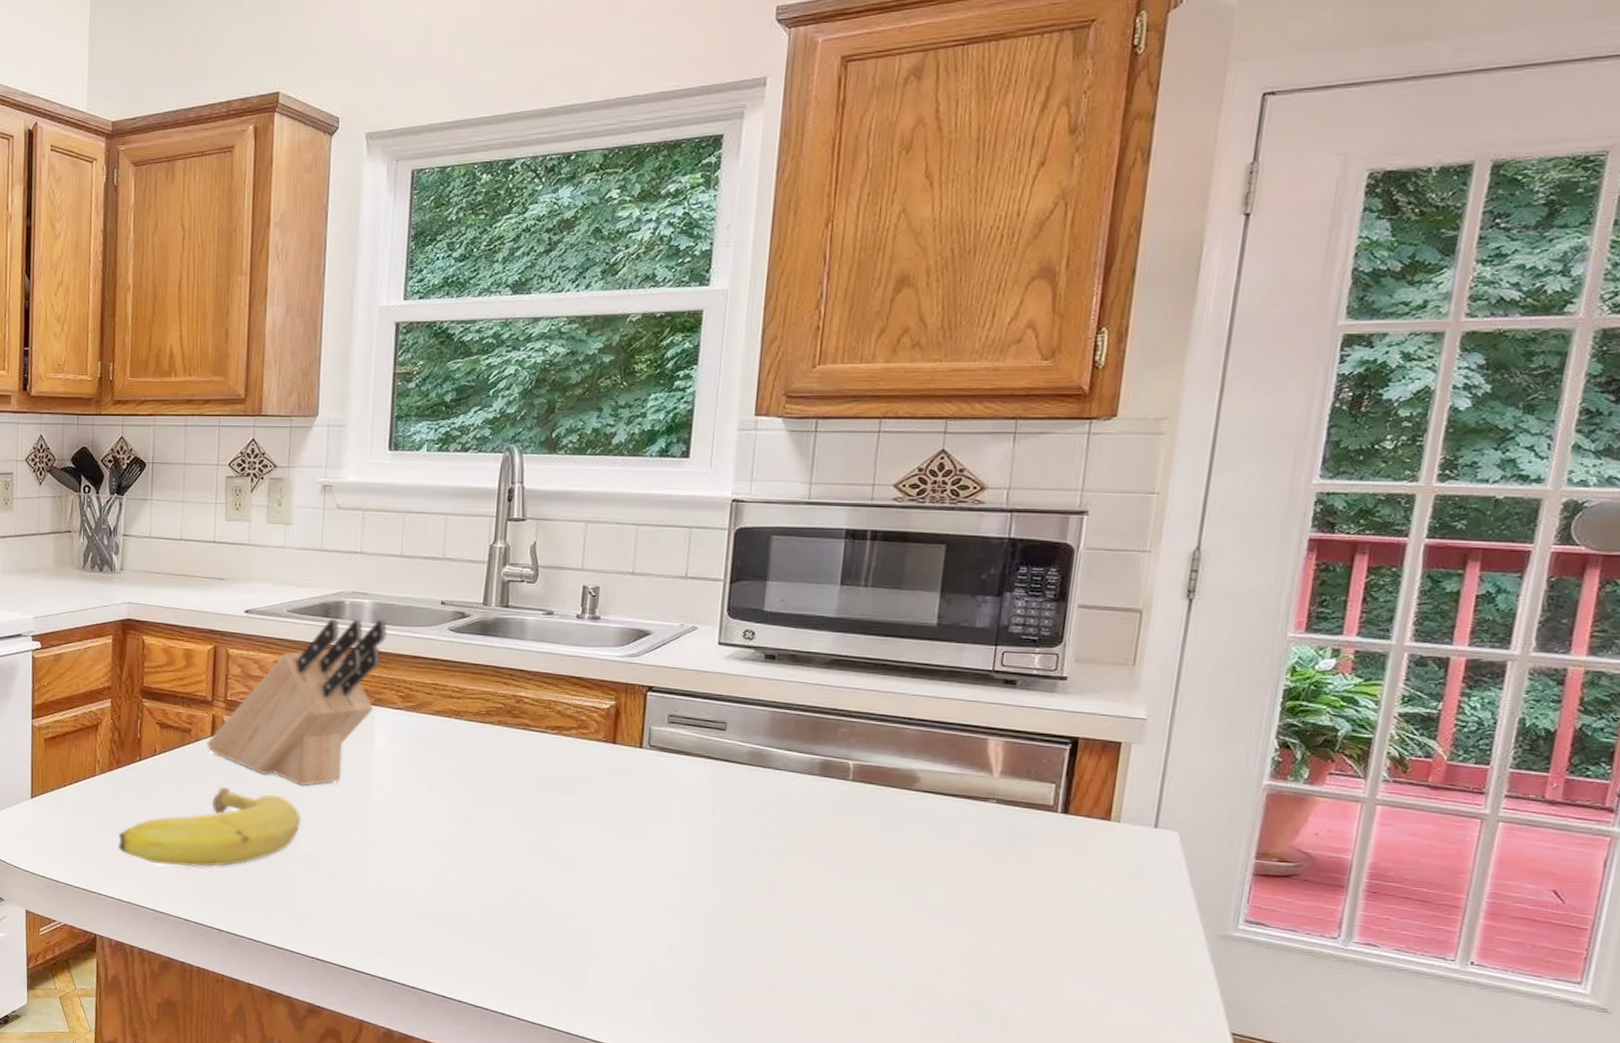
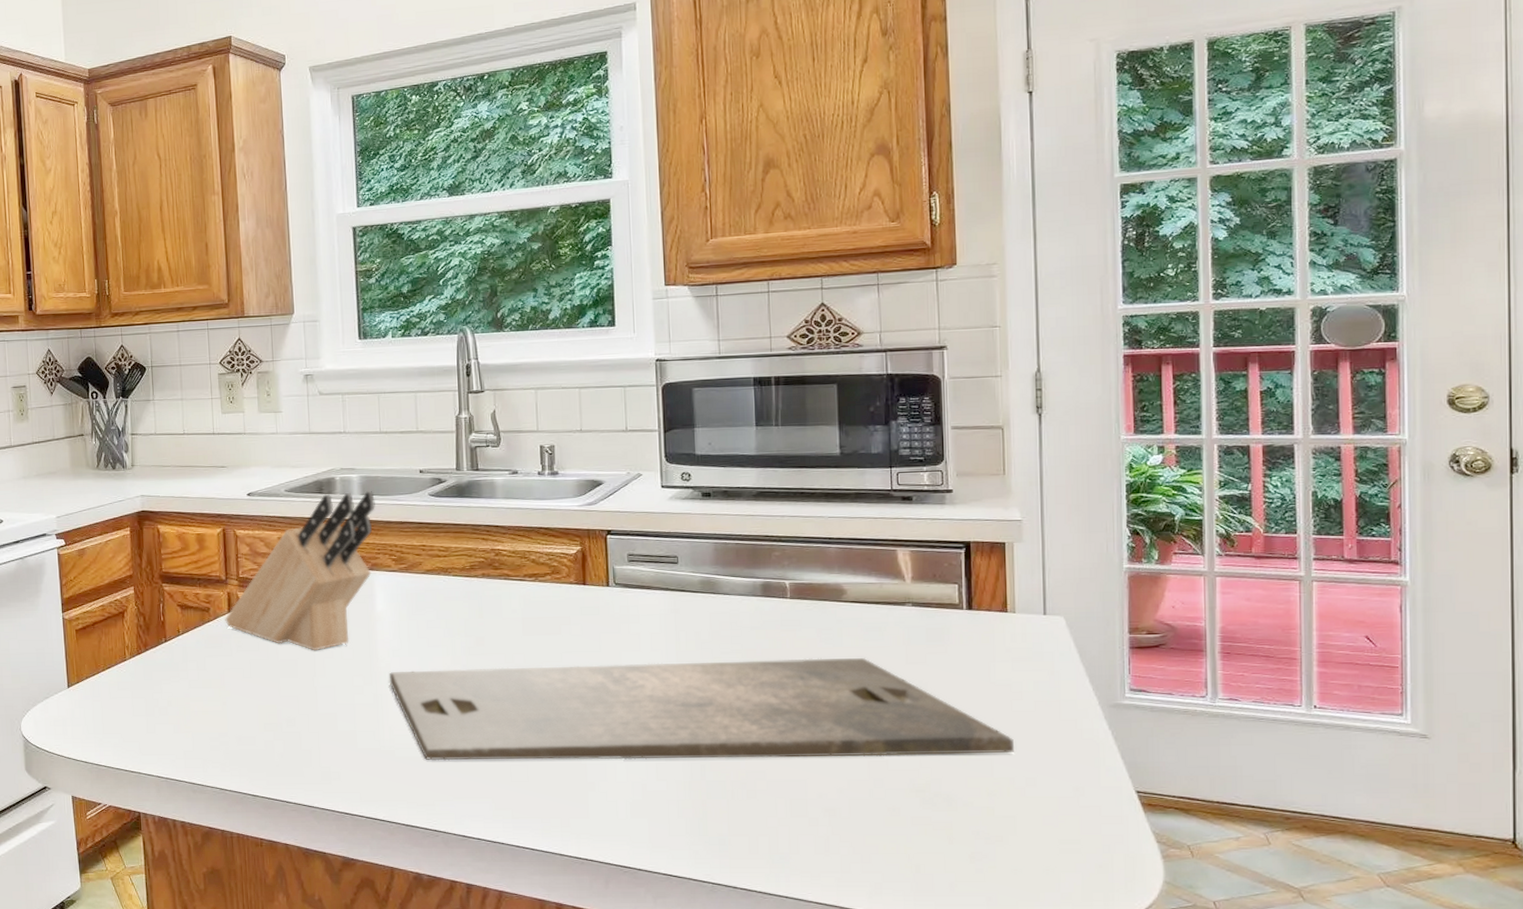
fruit: present [117,786,301,867] -> none [152,659,317,739]
cutting board: none [380,817,1093,975] -> present [388,658,1014,761]

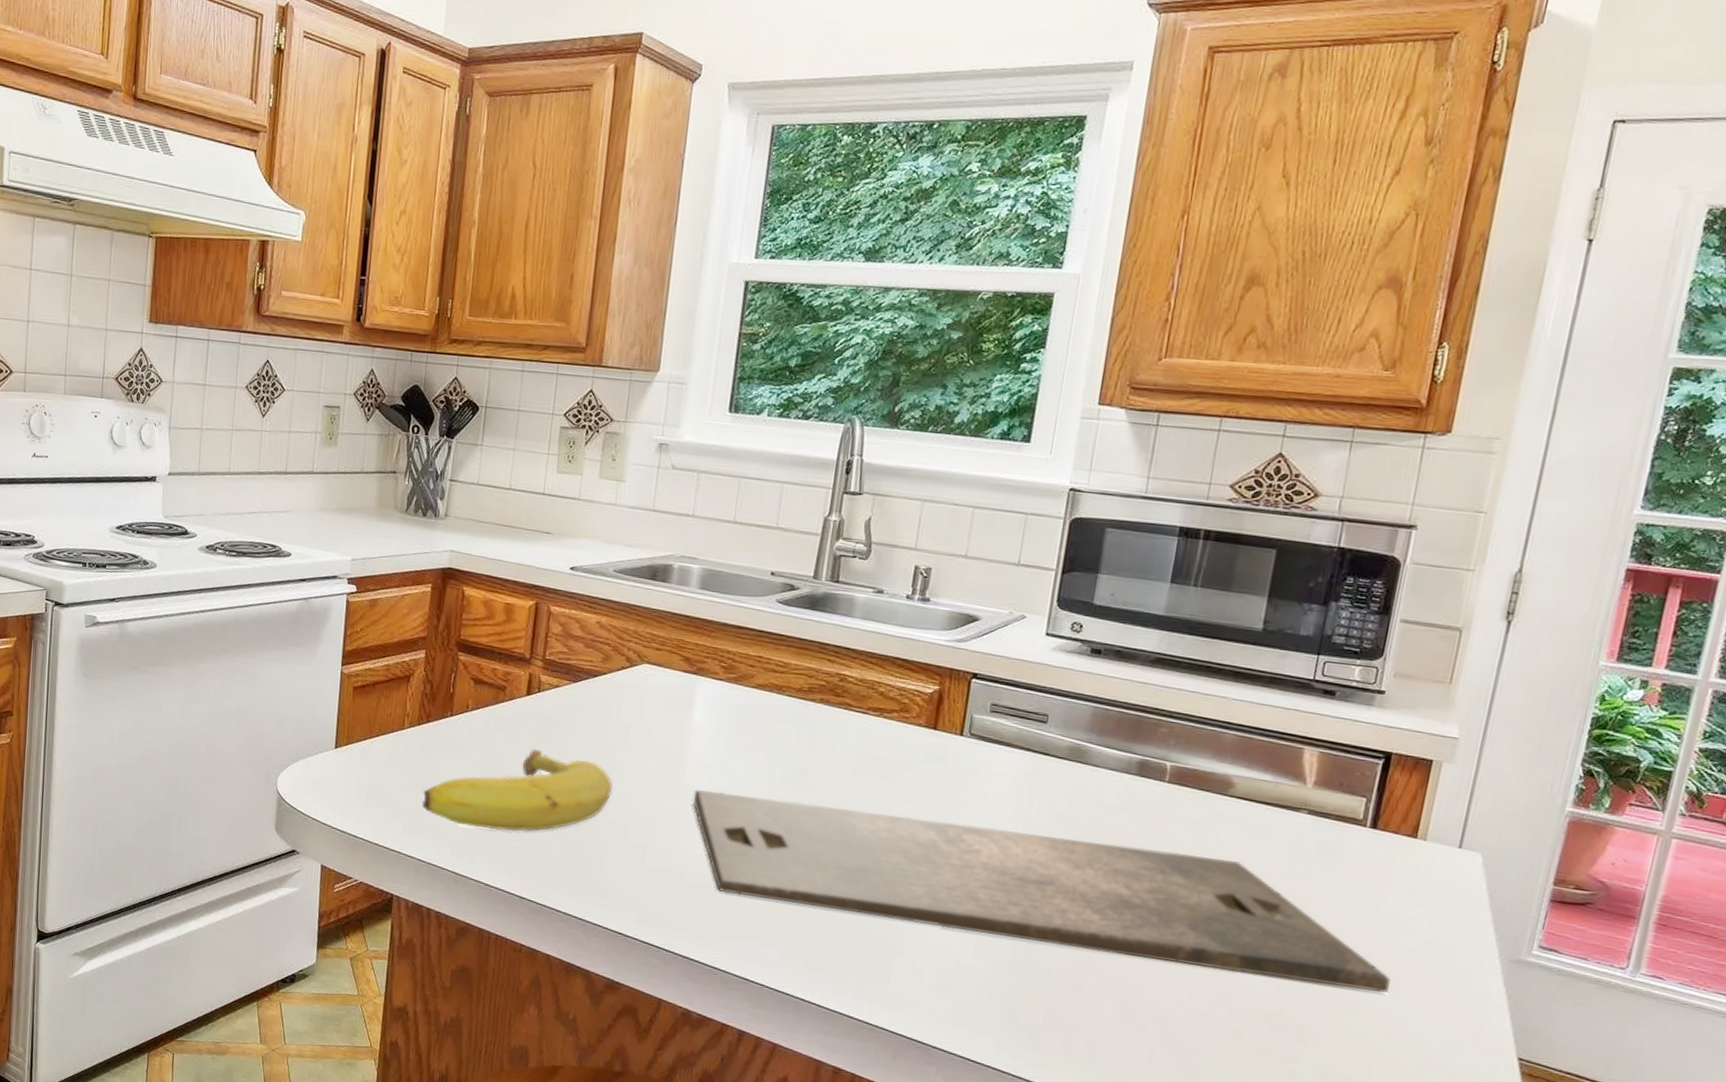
fruit: none [152,659,317,739] -> present [421,748,612,832]
knife block: present [225,490,375,651] -> none [521,582,714,753]

